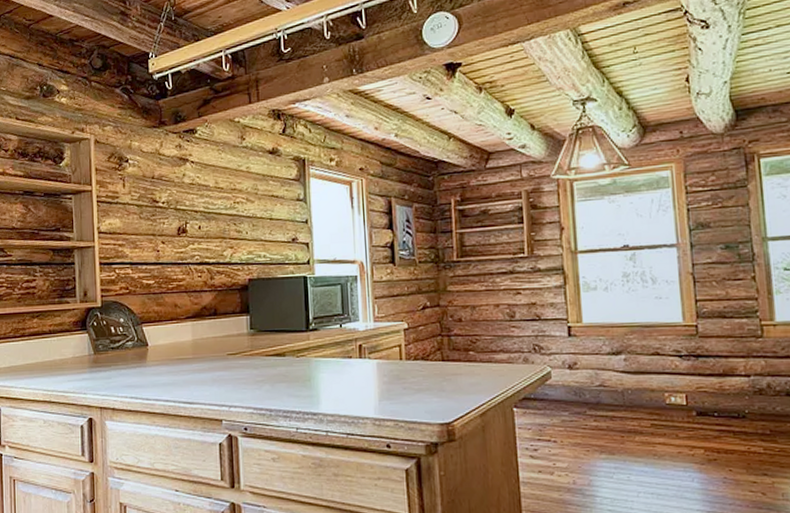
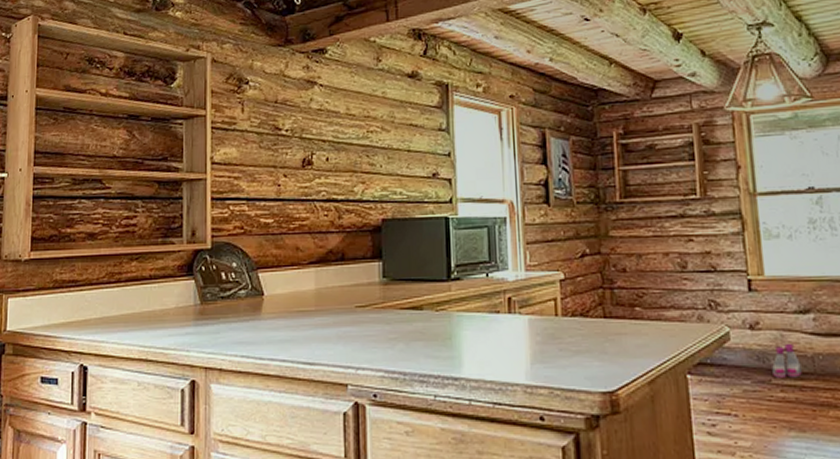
boots: none [587,380,613,410] -> present [772,343,802,378]

